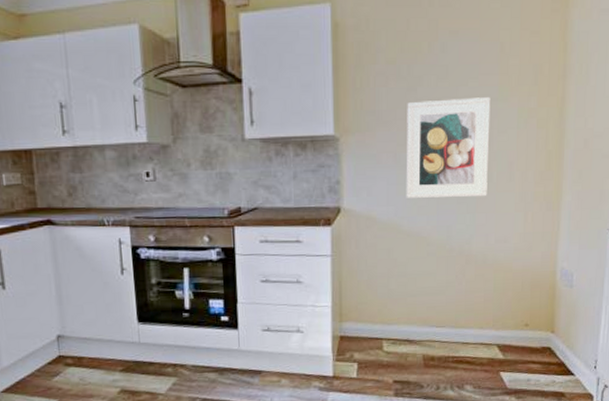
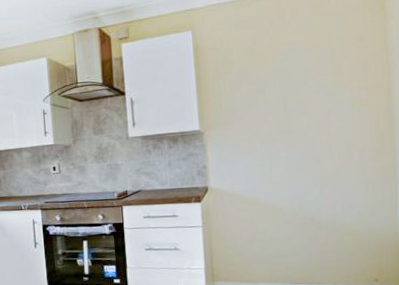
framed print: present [406,97,491,198] -> none [257,93,331,177]

